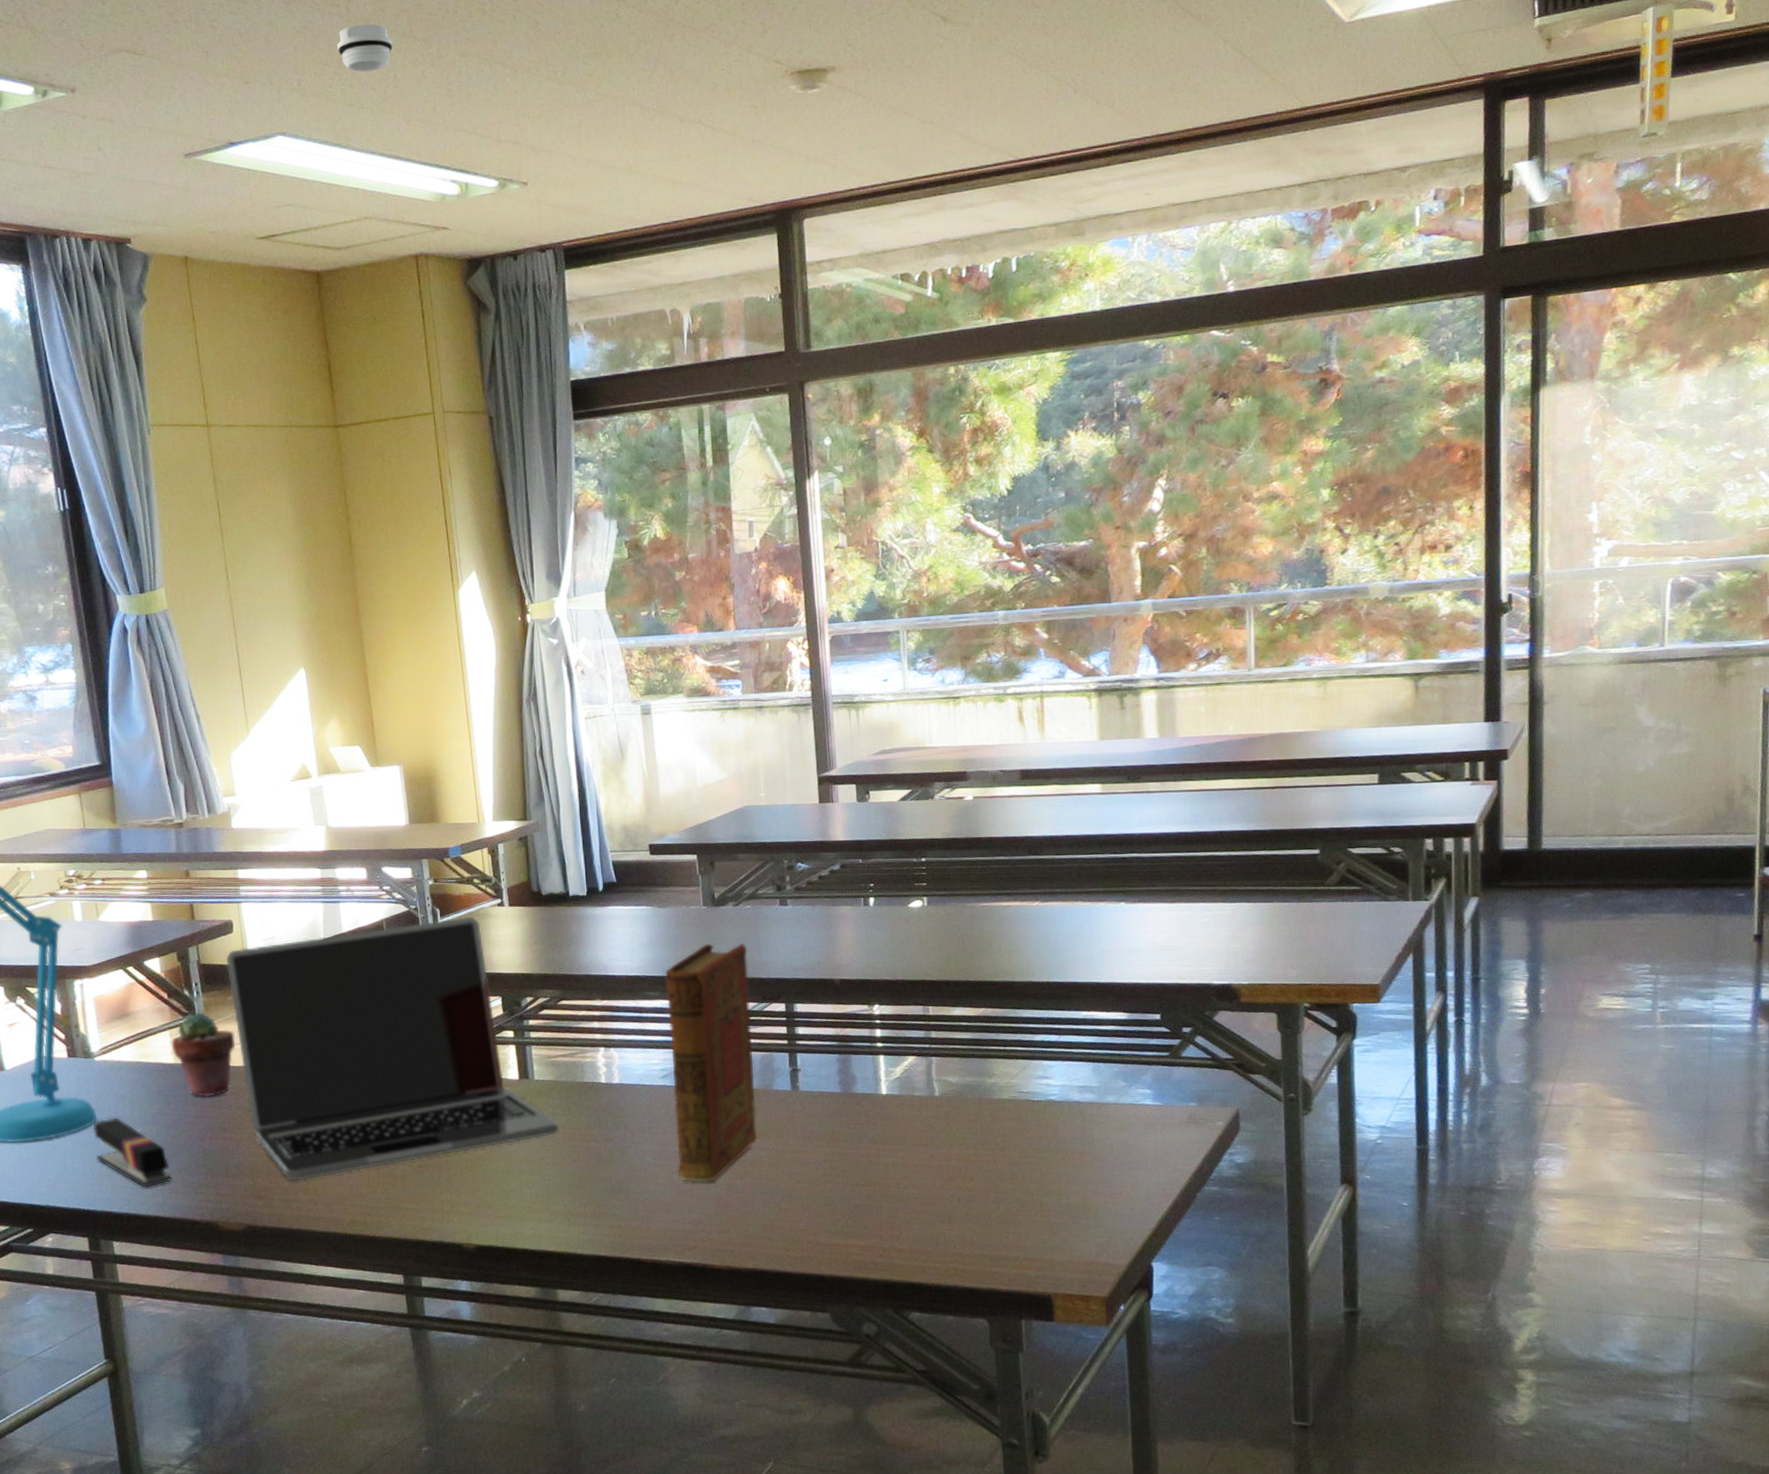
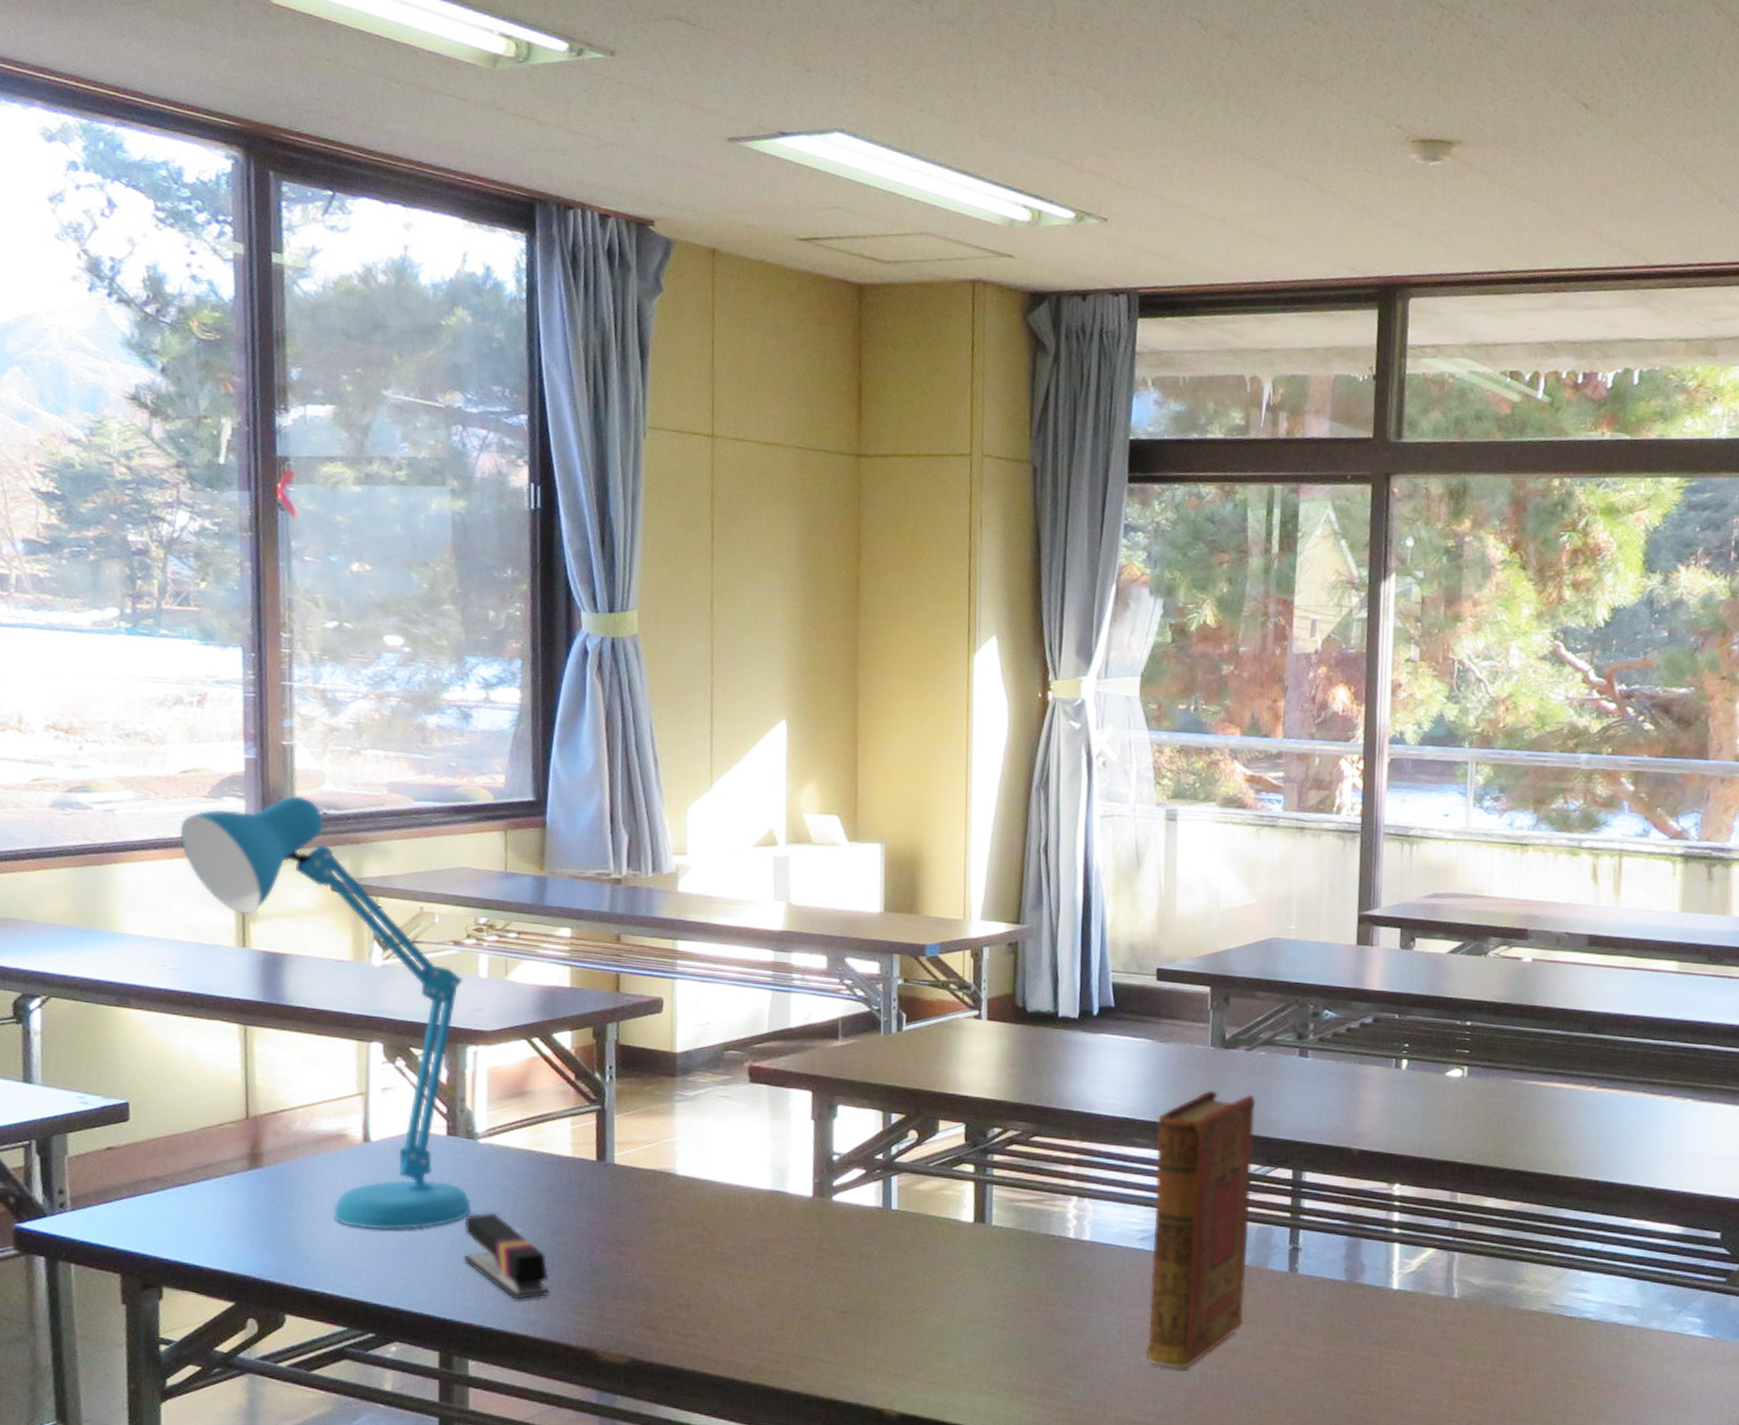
potted succulent: present [171,1011,236,1097] -> none [571,1099,648,1202]
laptop: present [226,916,558,1182] -> none [649,1026,1013,1313]
smoke detector: present [337,23,394,72] -> none [914,25,978,77]

